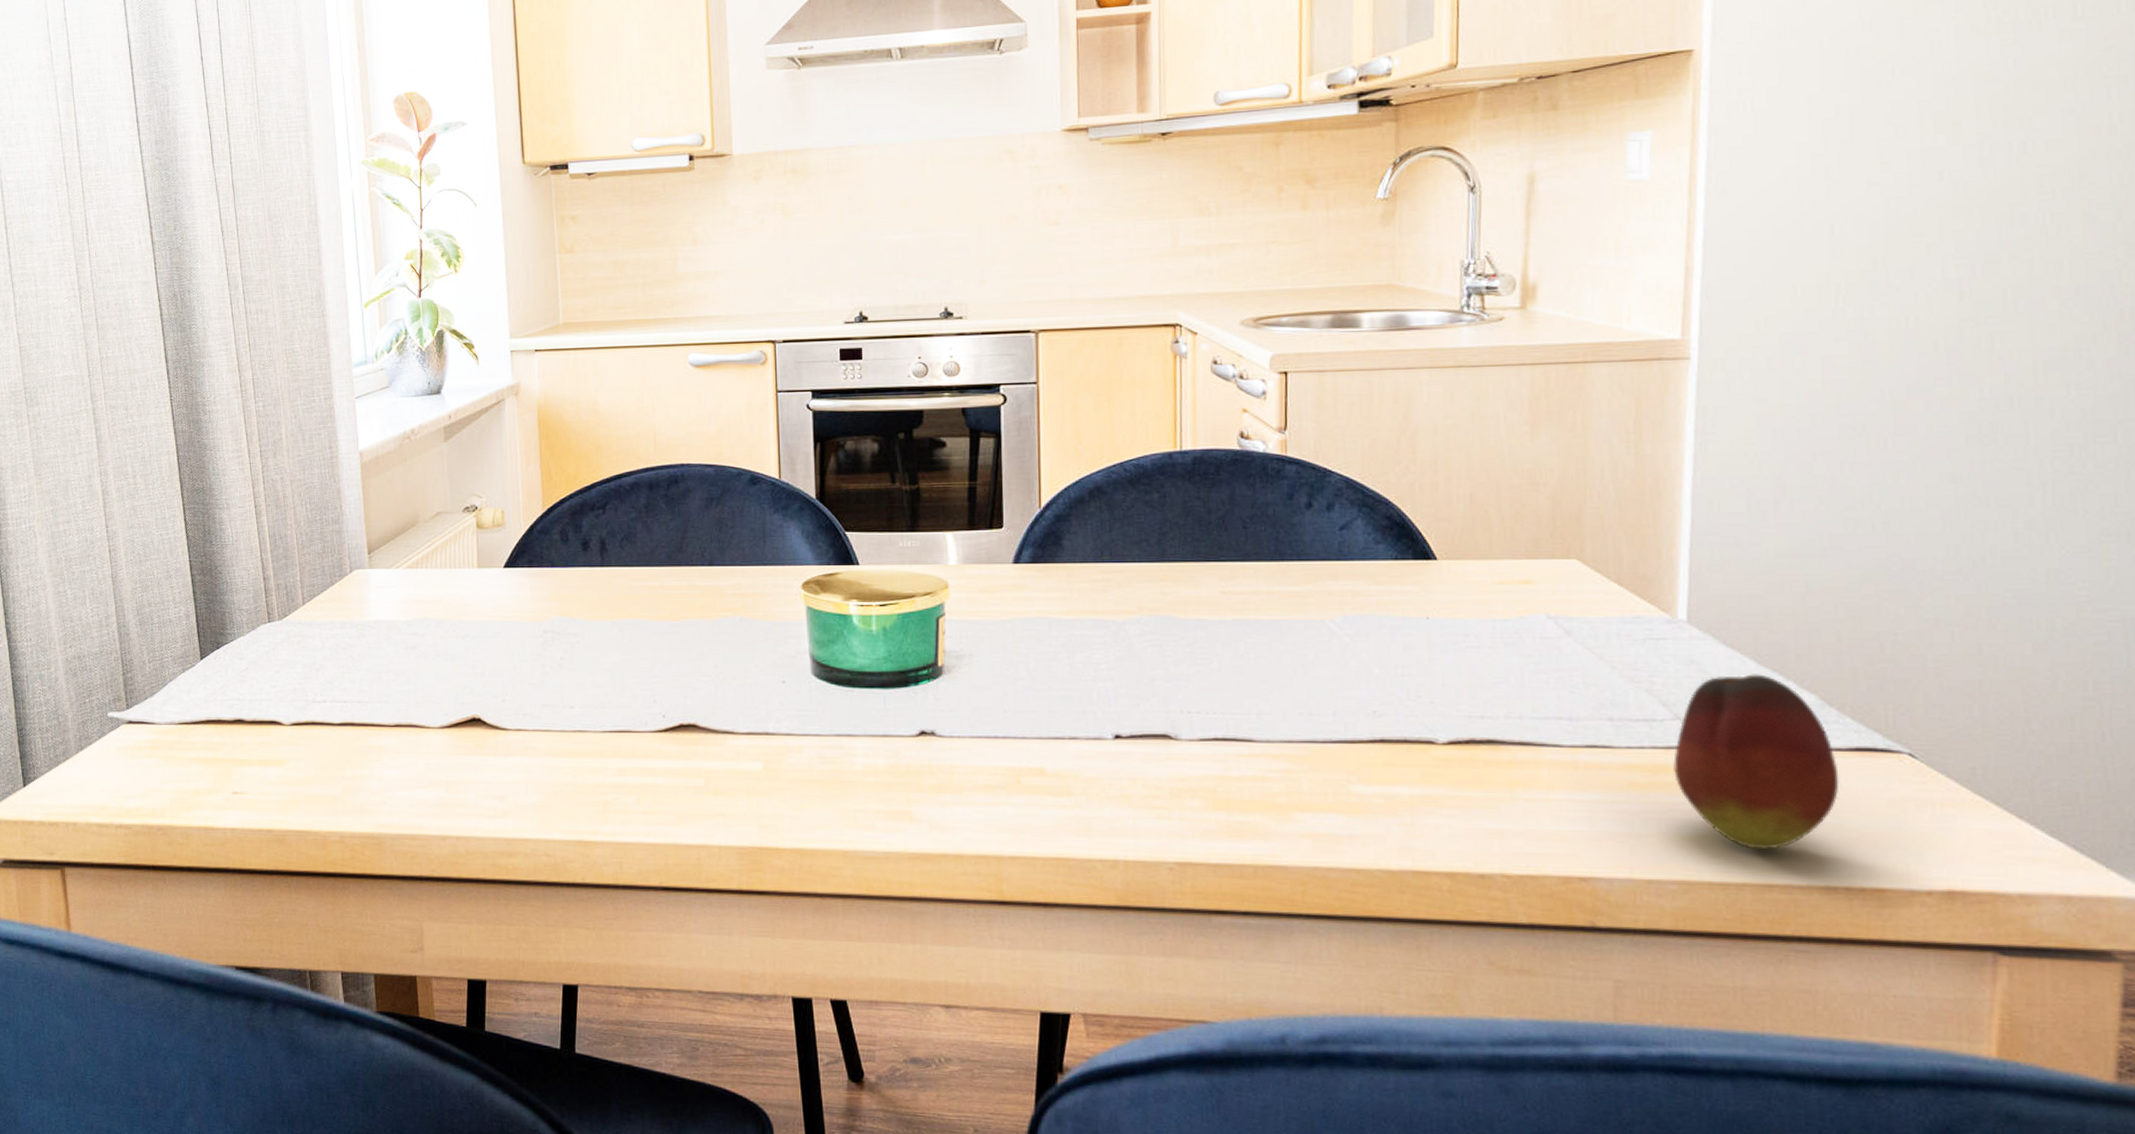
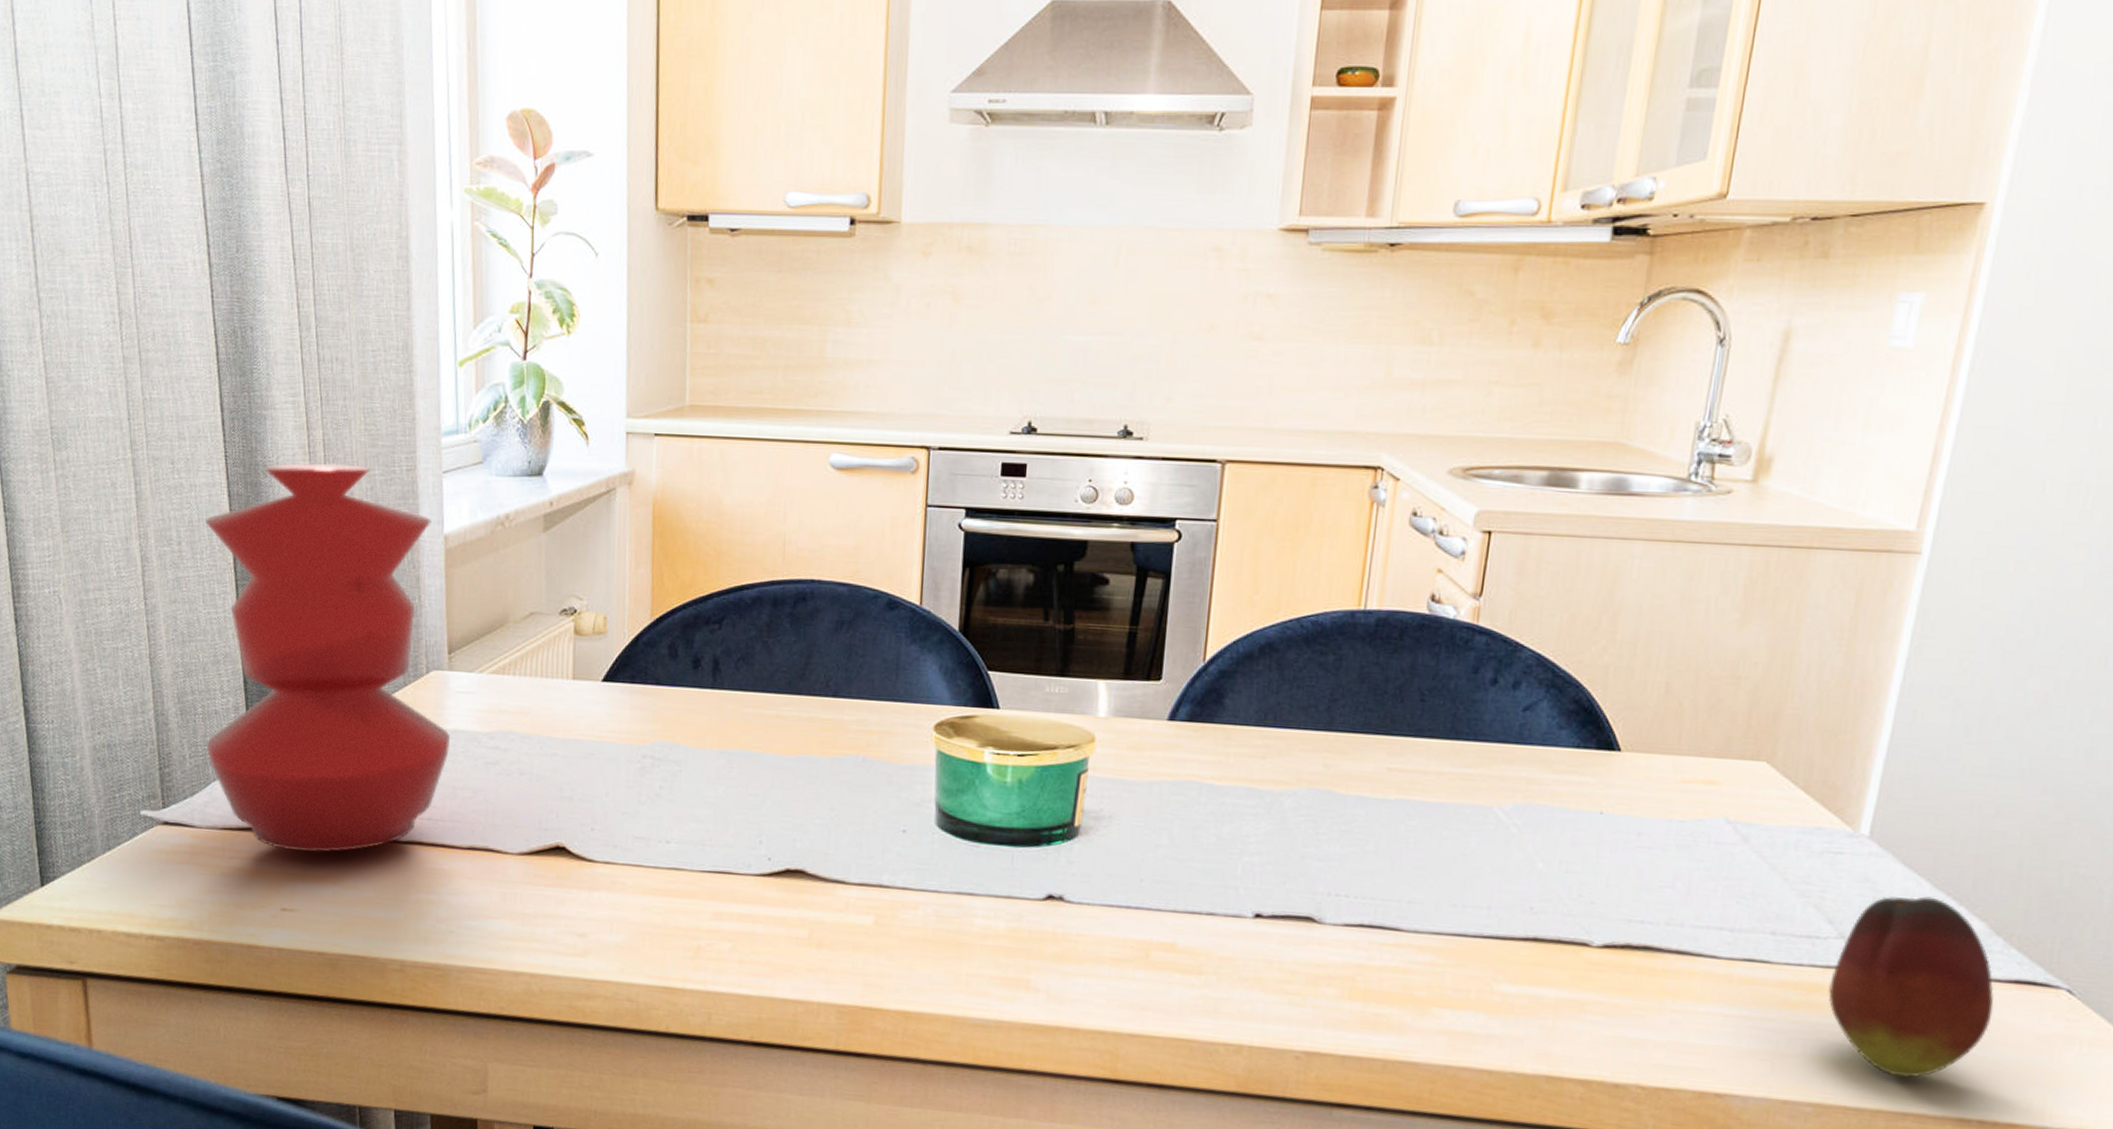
vase: none [156,397,373,740] -> present [205,462,450,853]

